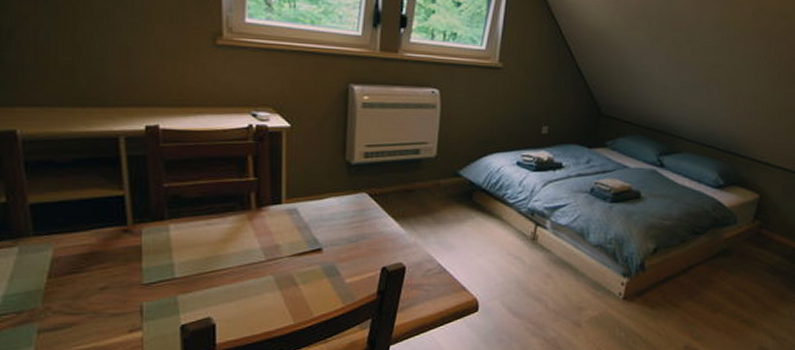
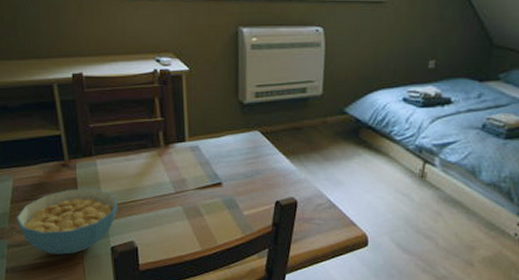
cereal bowl: none [53,257,194,338] -> present [16,188,119,255]

